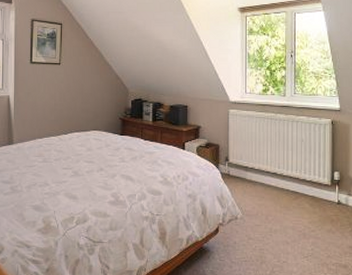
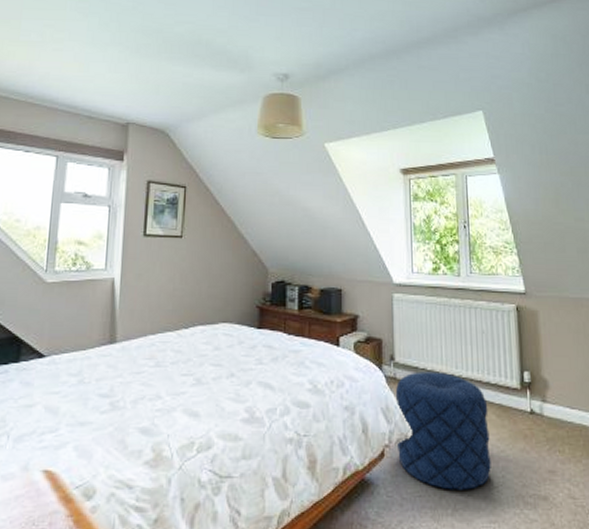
pouf: none [228,170,303,258] -> present [395,371,491,490]

